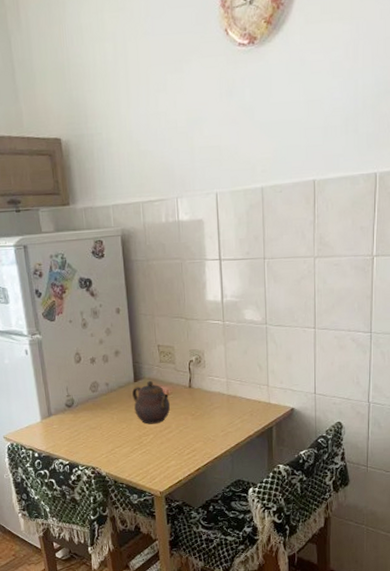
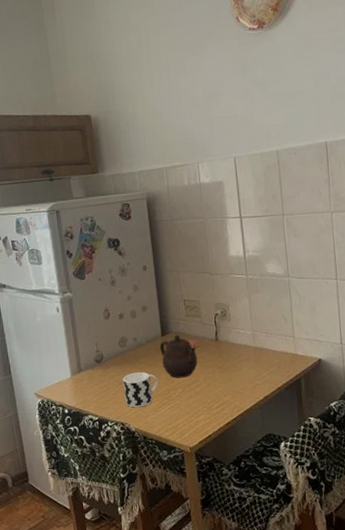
cup: none [94,417,130,453] -> present [123,372,159,408]

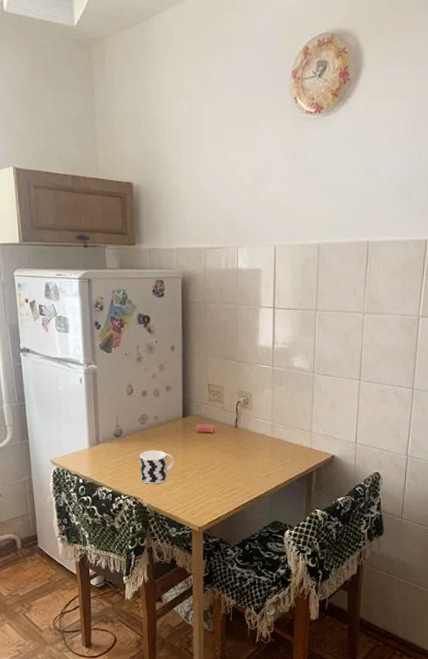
teapot: present [160,334,198,378] -> none [180,417,216,460]

